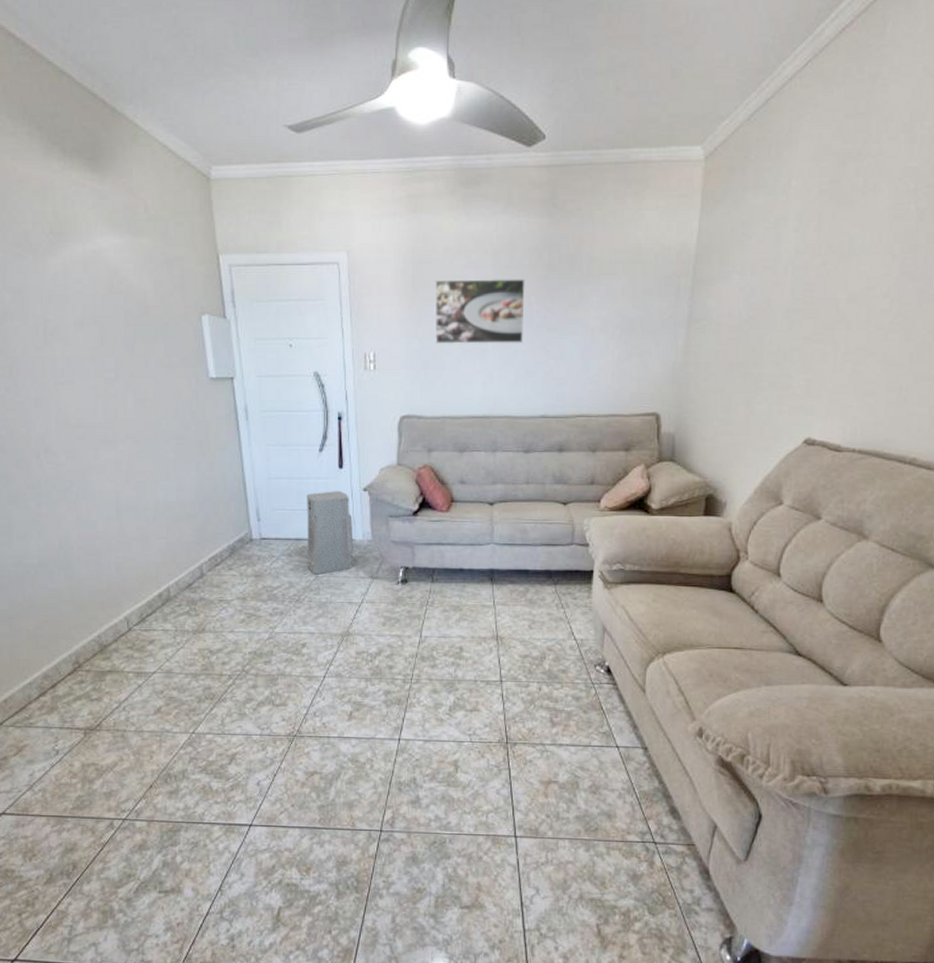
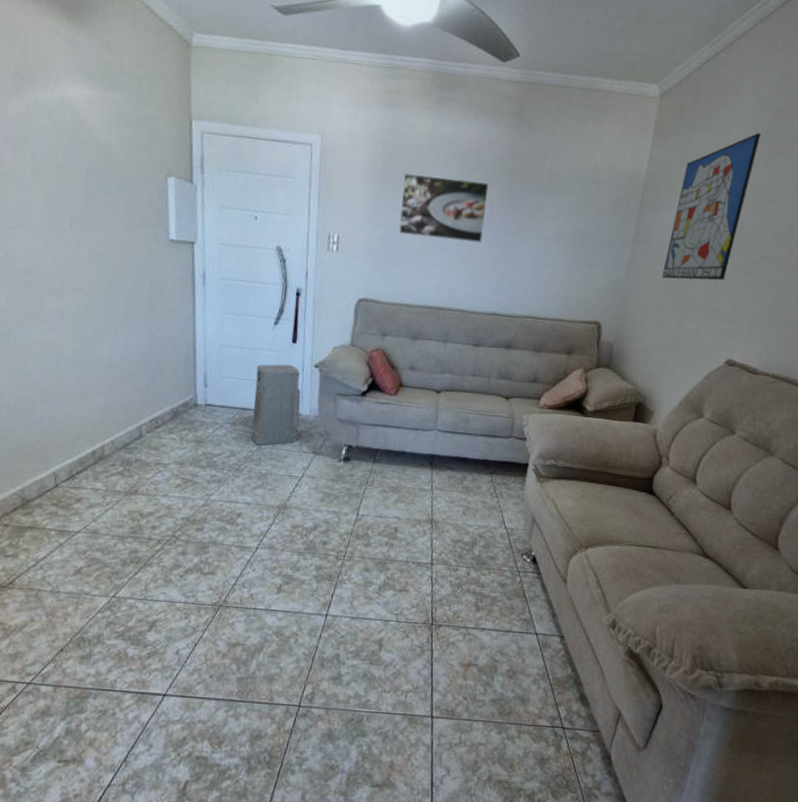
wall art: none [723,182,826,358] -> present [662,132,762,281]

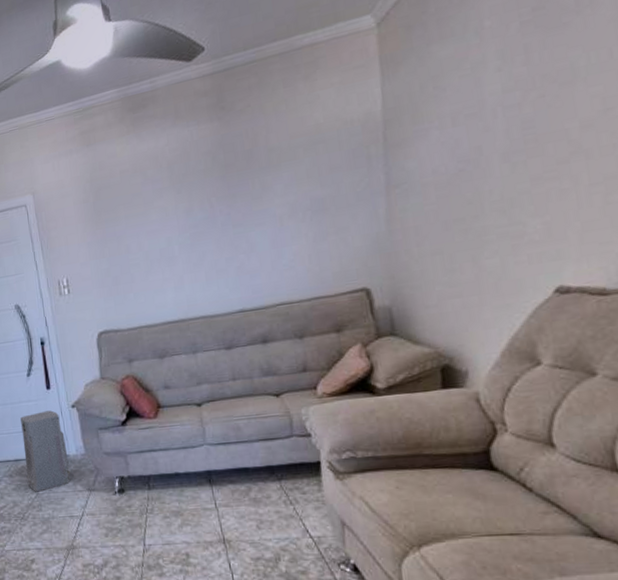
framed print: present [398,173,489,243] -> none [115,183,209,261]
wall art: present [662,132,762,281] -> none [432,13,527,218]

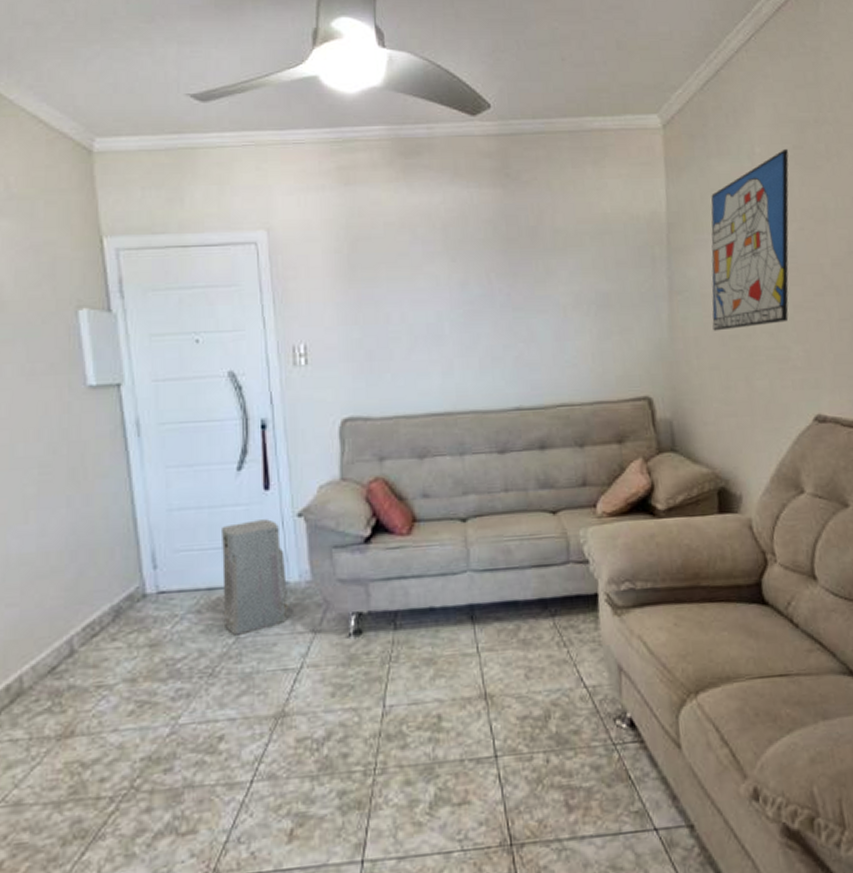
wall art: none [432,13,527,218] -> present [711,148,789,331]

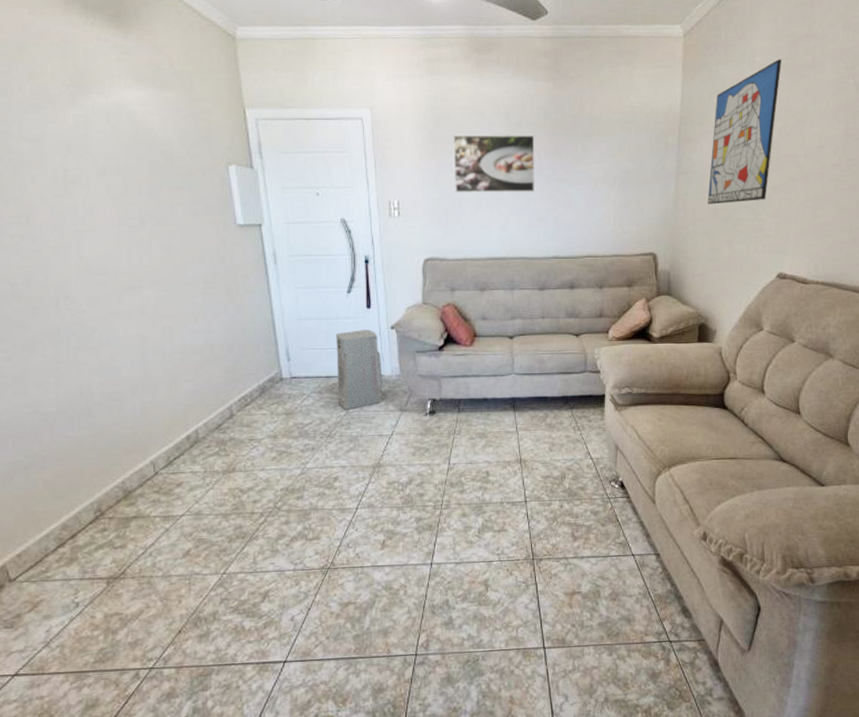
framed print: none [375,254,485,332] -> present [453,134,535,194]

